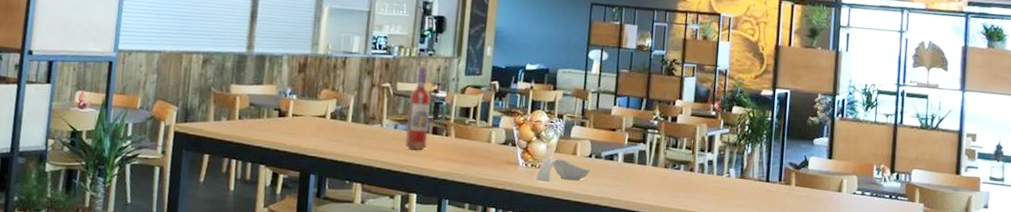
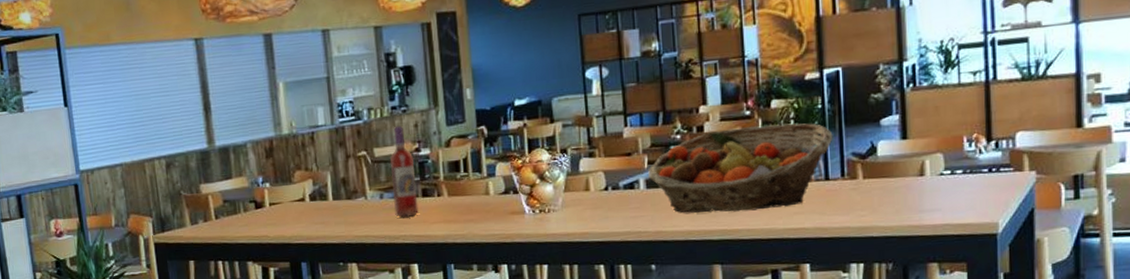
spoon rest: present [536,158,590,182] -> none [547,198,609,227]
fruit basket: none [627,123,777,199] -> present [648,123,833,213]

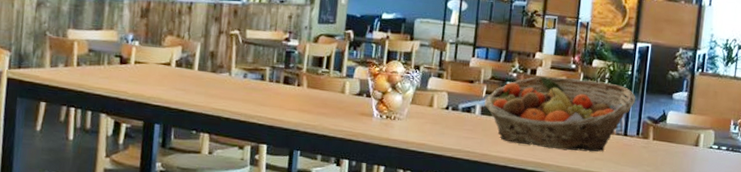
wine bottle: present [389,125,419,218] -> none [254,13,283,100]

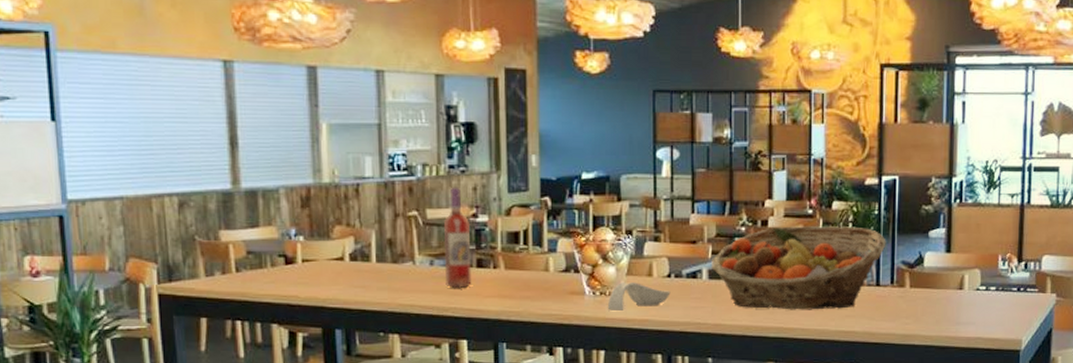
wine bottle: none [254,13,283,100] -> present [443,187,472,289]
spoon rest: none [391,109,447,134] -> present [607,283,671,310]

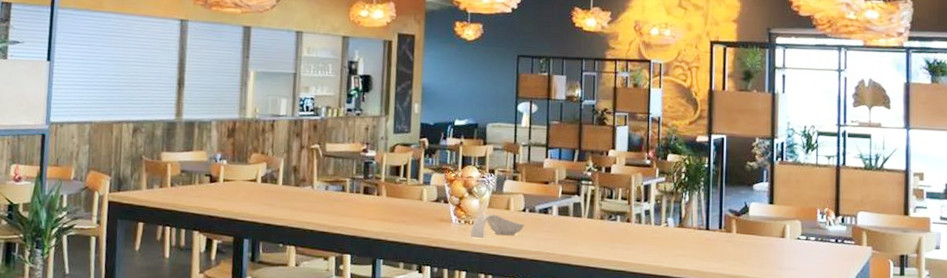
wine bottle: present [443,187,472,289] -> none [336,126,361,211]
fruit basket: present [712,226,886,310] -> none [561,173,715,249]

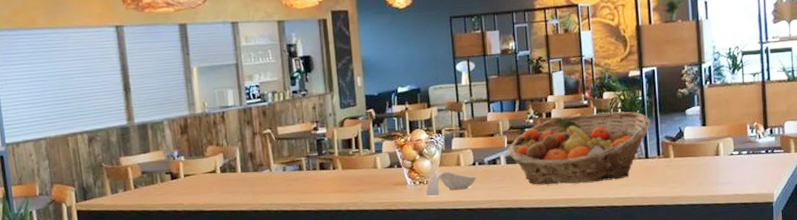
fruit basket: none [561,173,715,249] -> present [507,111,651,185]

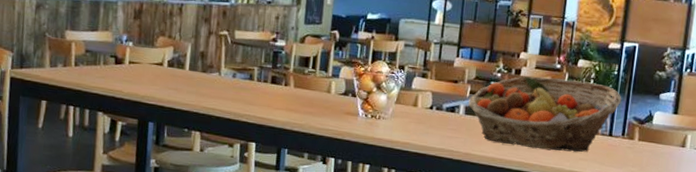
spoon rest: present [426,171,476,196] -> none [376,109,431,133]

